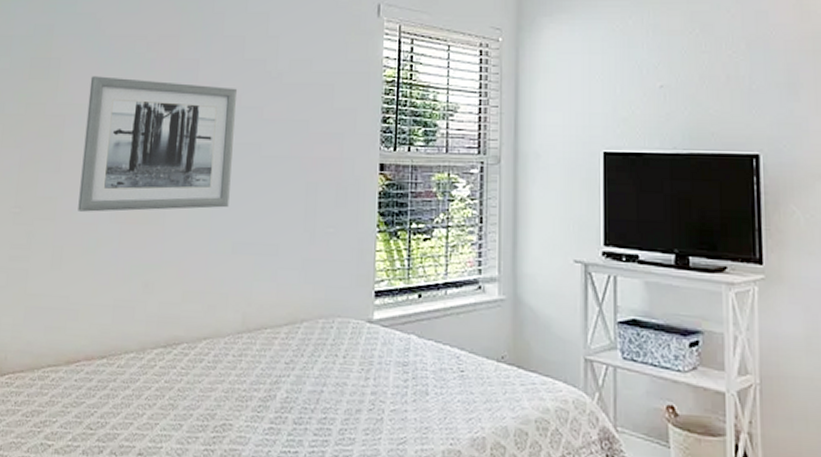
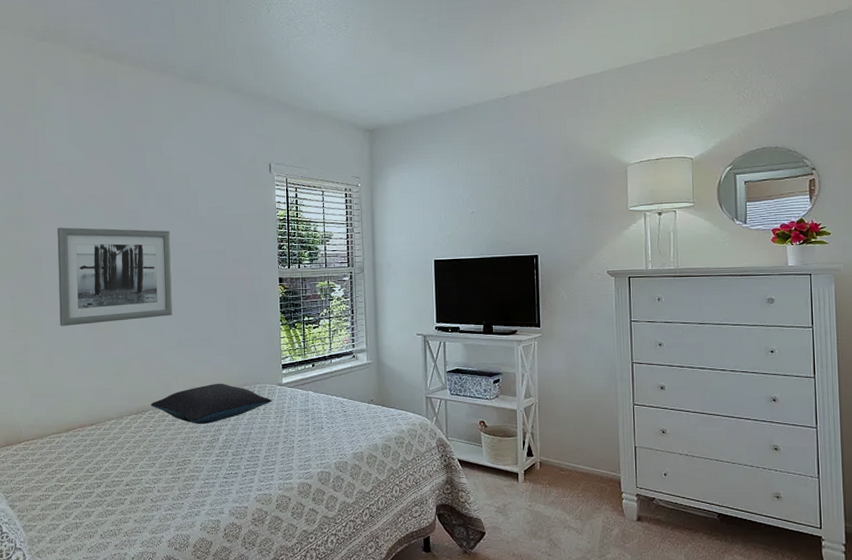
pillow: none [185,311,357,372] -> present [150,383,272,425]

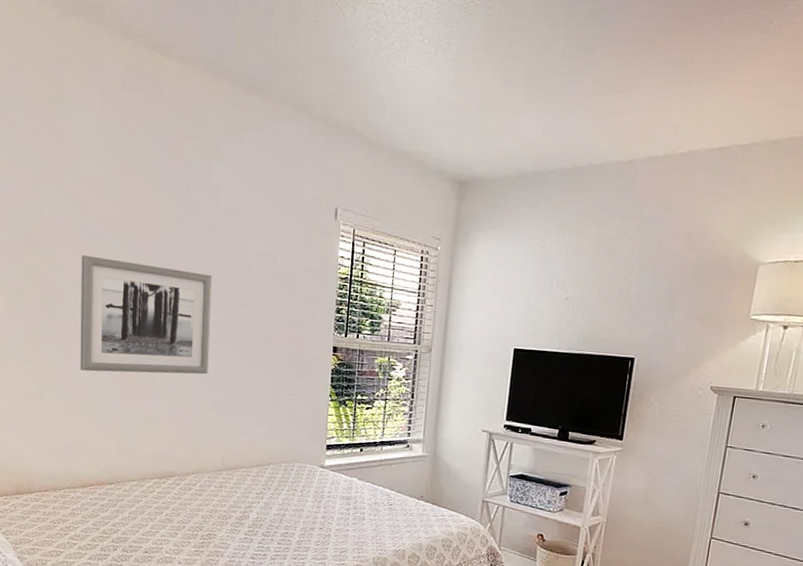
pillow: present [150,383,272,425] -> none [176,456,311,499]

